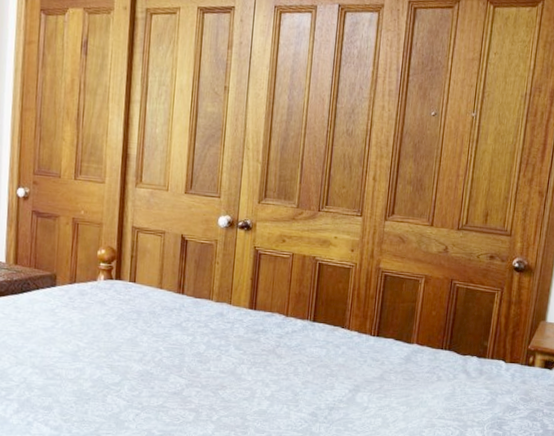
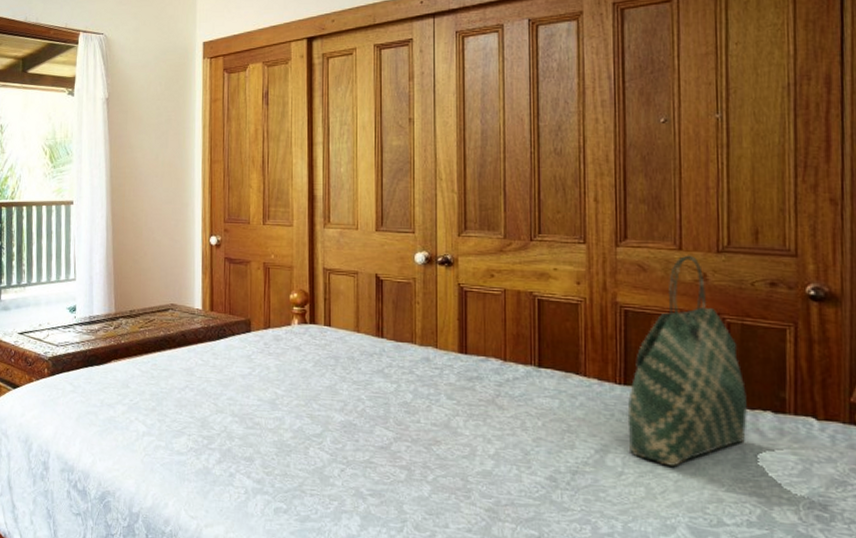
tote bag: none [374,230,462,401] -> present [627,255,748,467]

